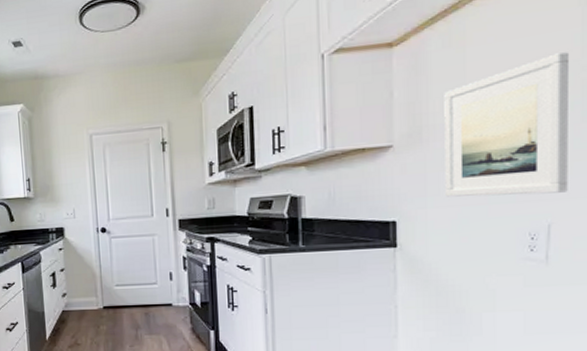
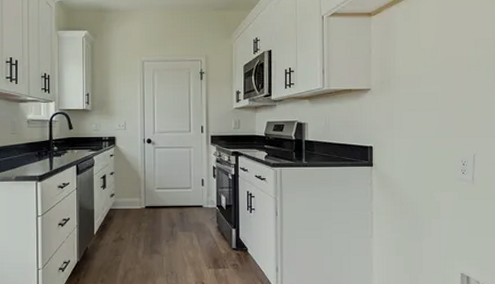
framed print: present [444,52,568,197] -> none [405,33,486,132]

